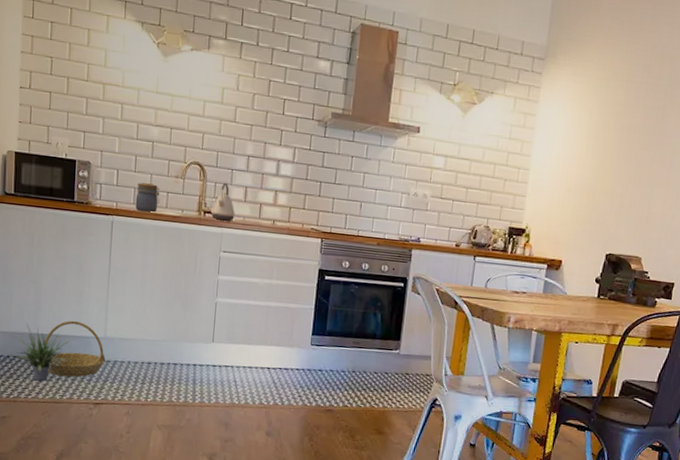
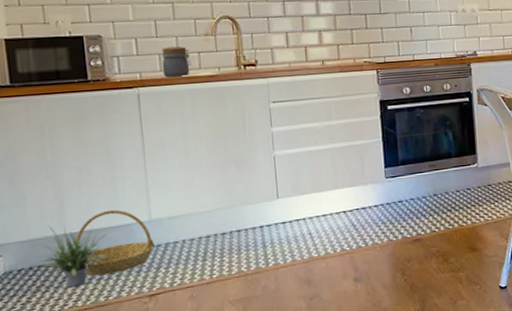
kettle: present [210,182,235,221] -> none [251,31,279,71]

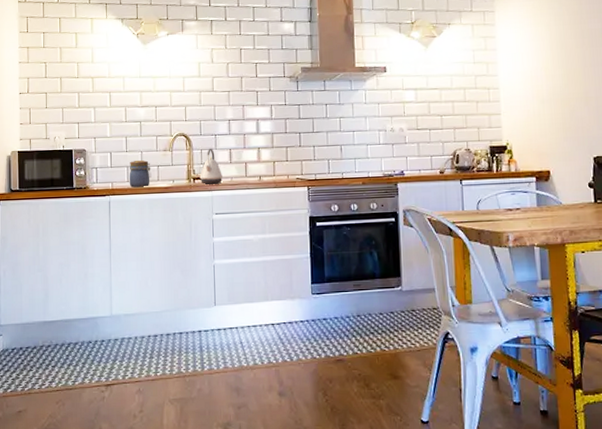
potted plant: present [32,224,108,287] -> none [22,311,78,369]
basket: present [76,209,156,276] -> none [55,303,114,362]
kettle: none [251,31,279,71] -> present [199,148,222,184]

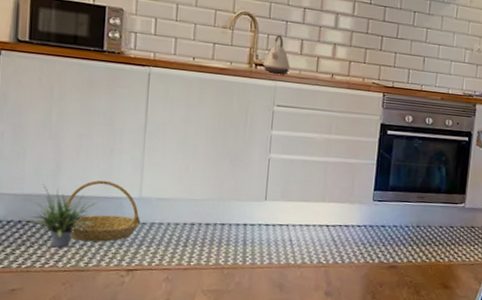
potted plant: none [22,311,78,369] -> present [22,183,98,248]
basket: none [55,303,114,362] -> present [66,180,141,242]
jar: present [129,160,151,189] -> none [176,32,206,65]

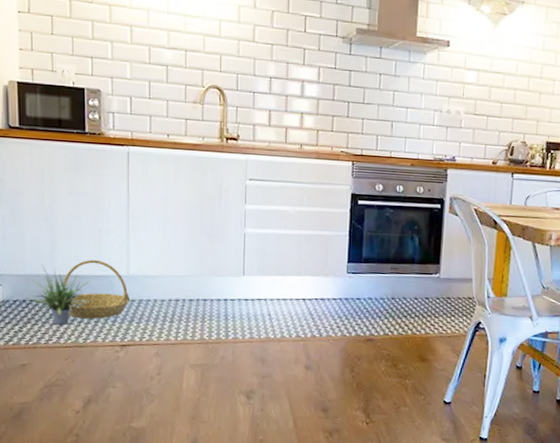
kettle: present [263,34,290,75] -> none [233,106,259,147]

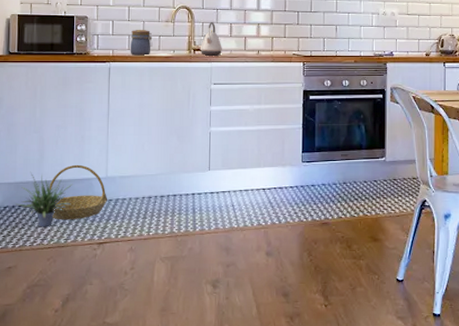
jar: none [152,110,178,142] -> present [130,30,153,57]
kettle: none [233,106,259,147] -> present [200,21,222,56]

